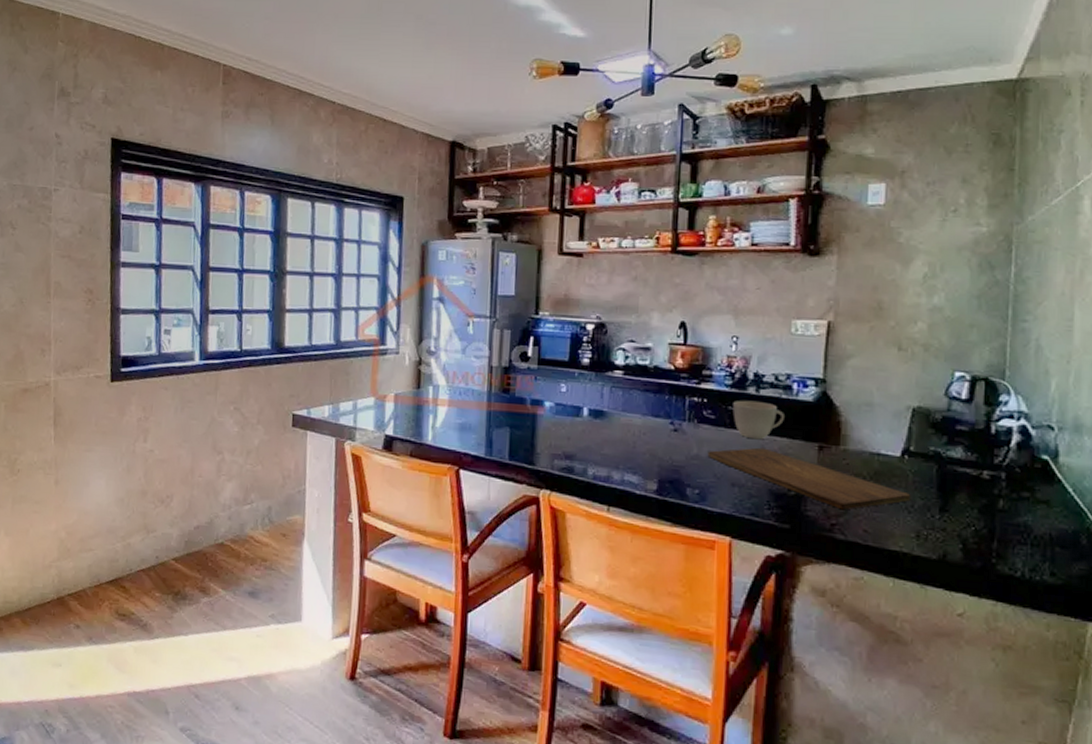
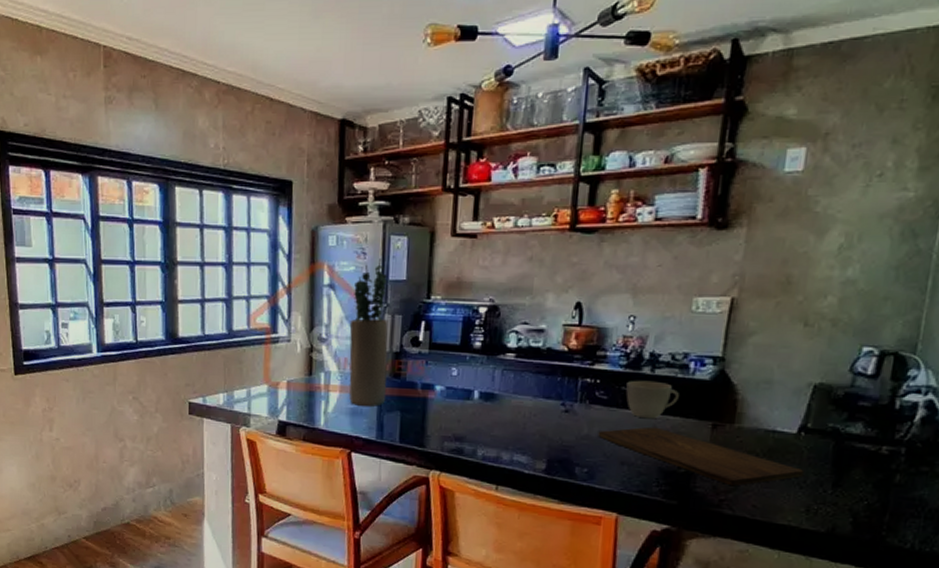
vase: none [457,274,497,422] -> present [349,258,388,407]

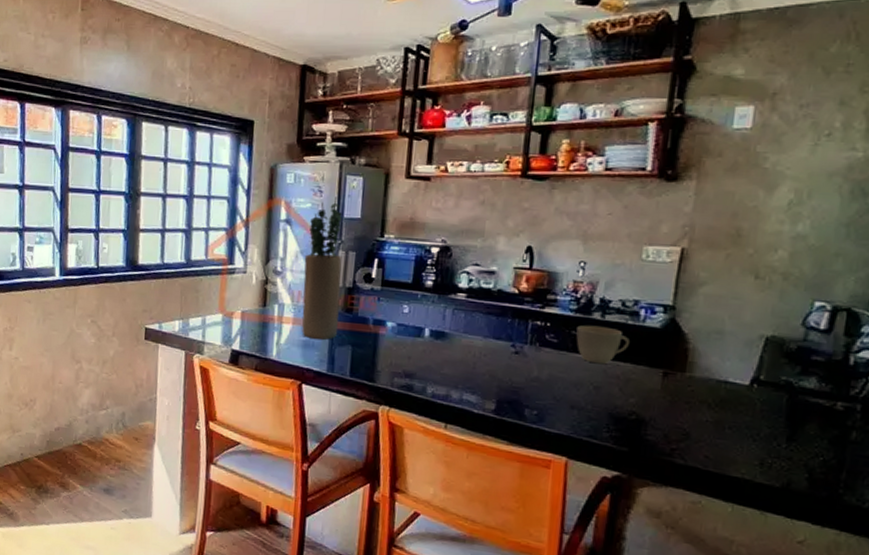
cutting board: present [598,426,805,487] -> none [548,372,758,436]

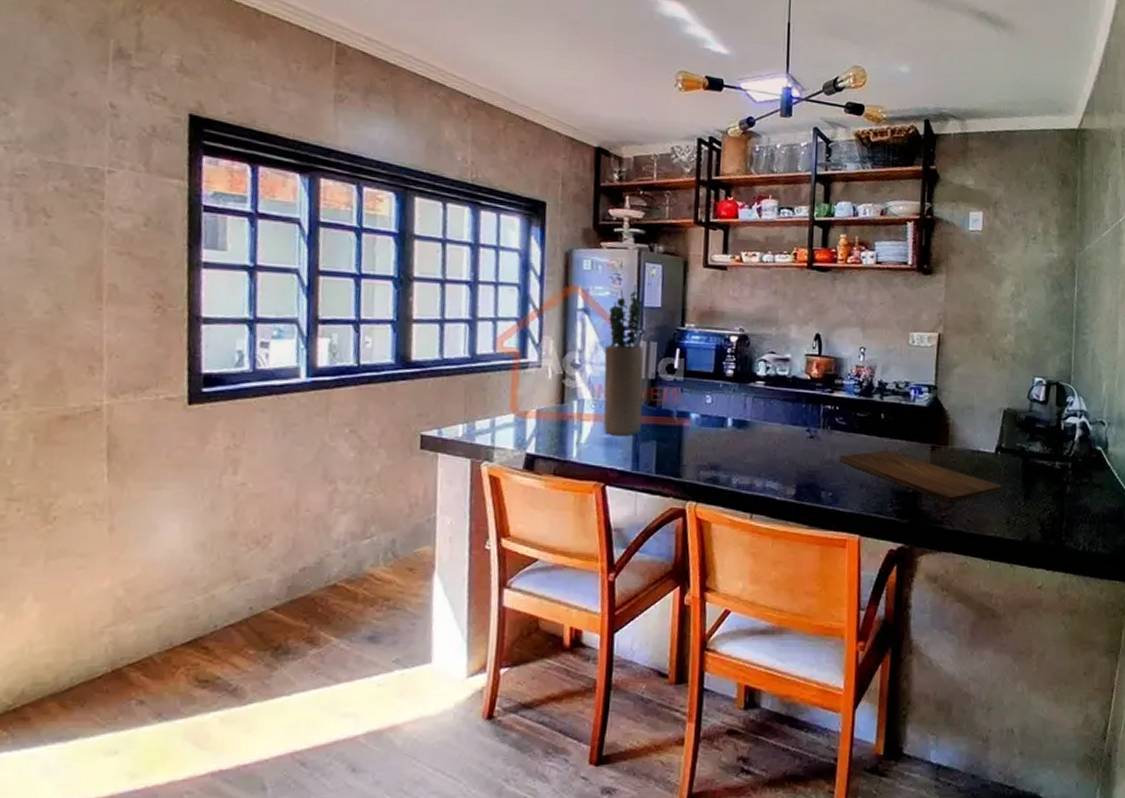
cutting board: none [548,372,758,436] -> present [839,450,1003,503]
cup: present [576,325,631,365] -> none [861,406,905,443]

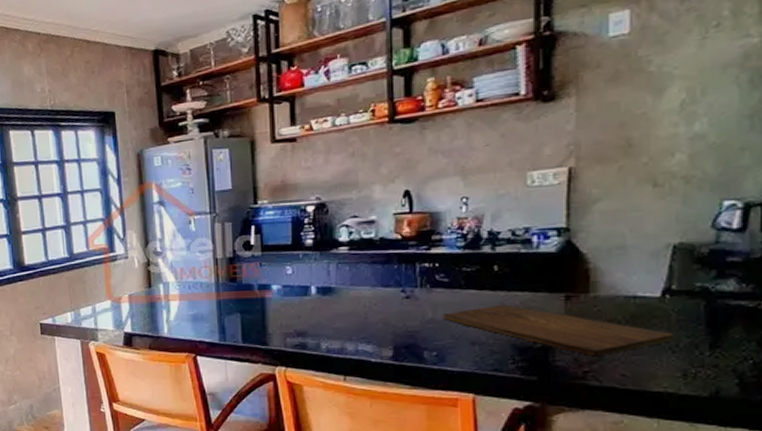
vase: present [603,285,644,436] -> none [182,172,225,311]

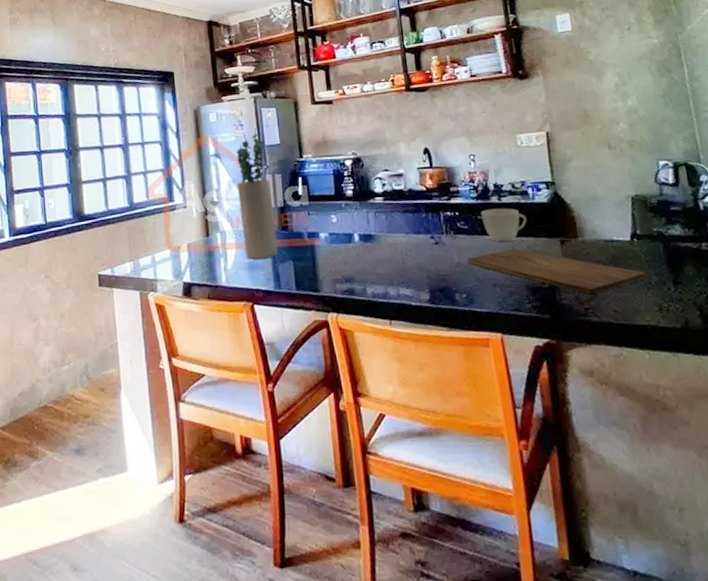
vase: none [182,172,225,311] -> present [236,128,279,260]
cup: none [467,258,526,297] -> present [481,208,528,242]

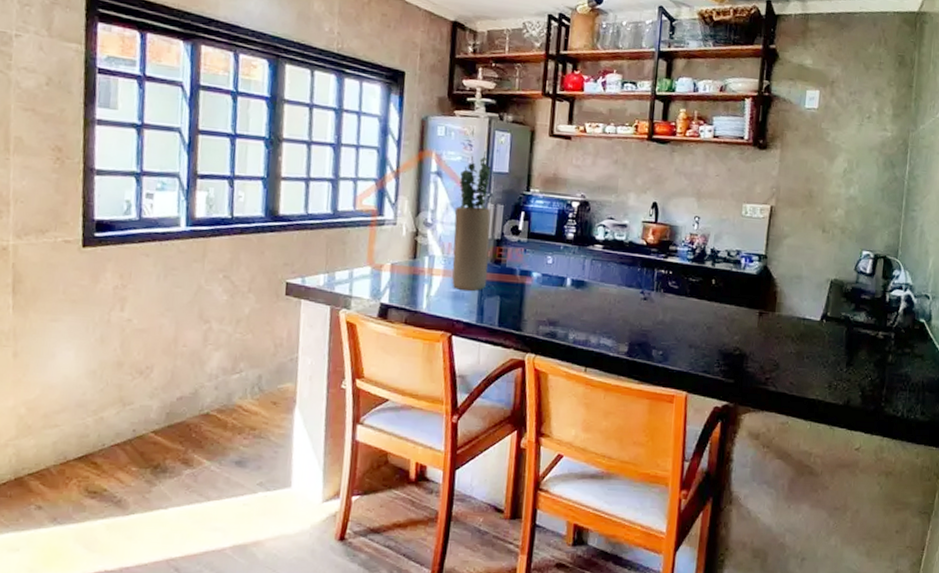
cutting board: present [467,248,648,295] -> none [670,314,827,366]
cup: present [481,208,528,242] -> none [692,272,735,307]

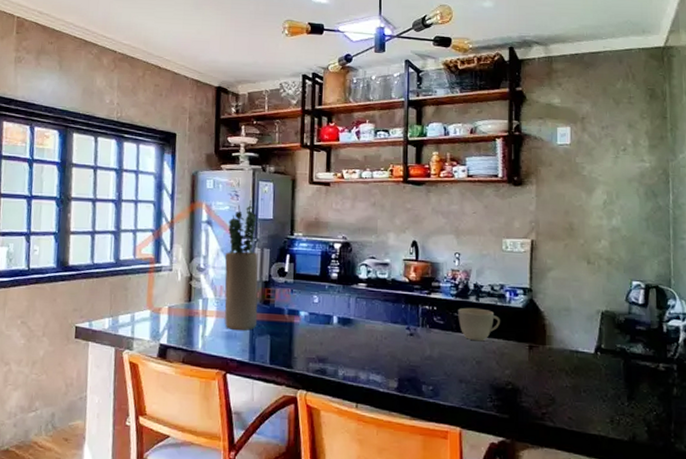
cup: none [692,272,735,307] -> present [458,307,501,342]

